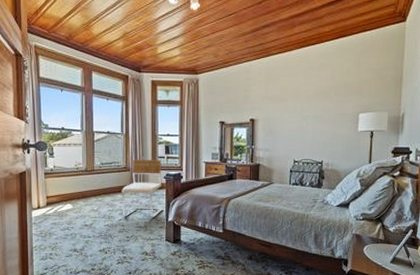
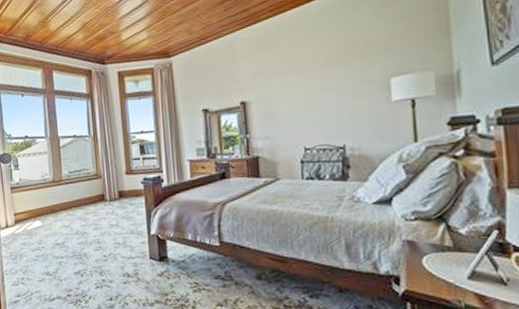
chair: present [121,160,163,218] -> none [94,162,143,231]

